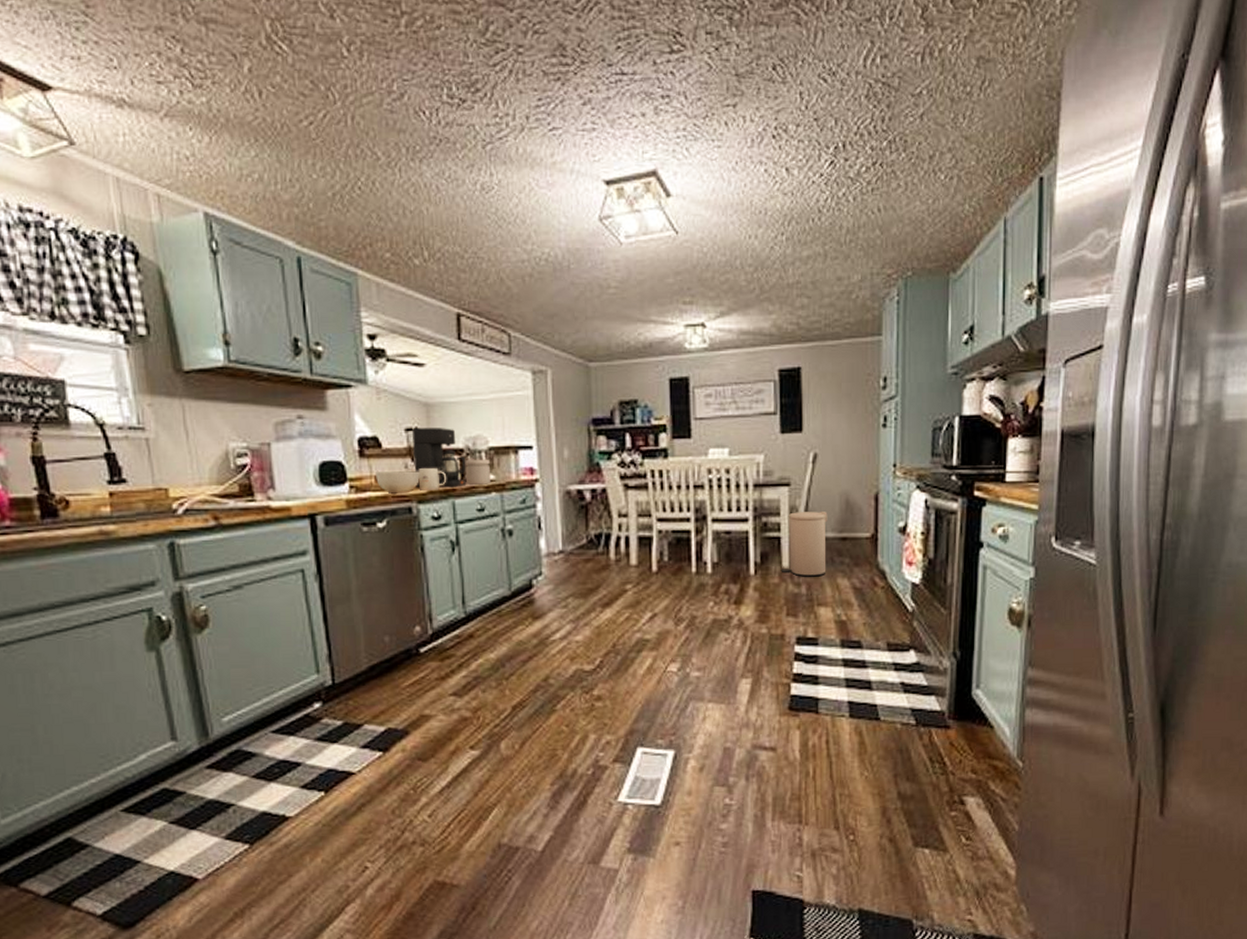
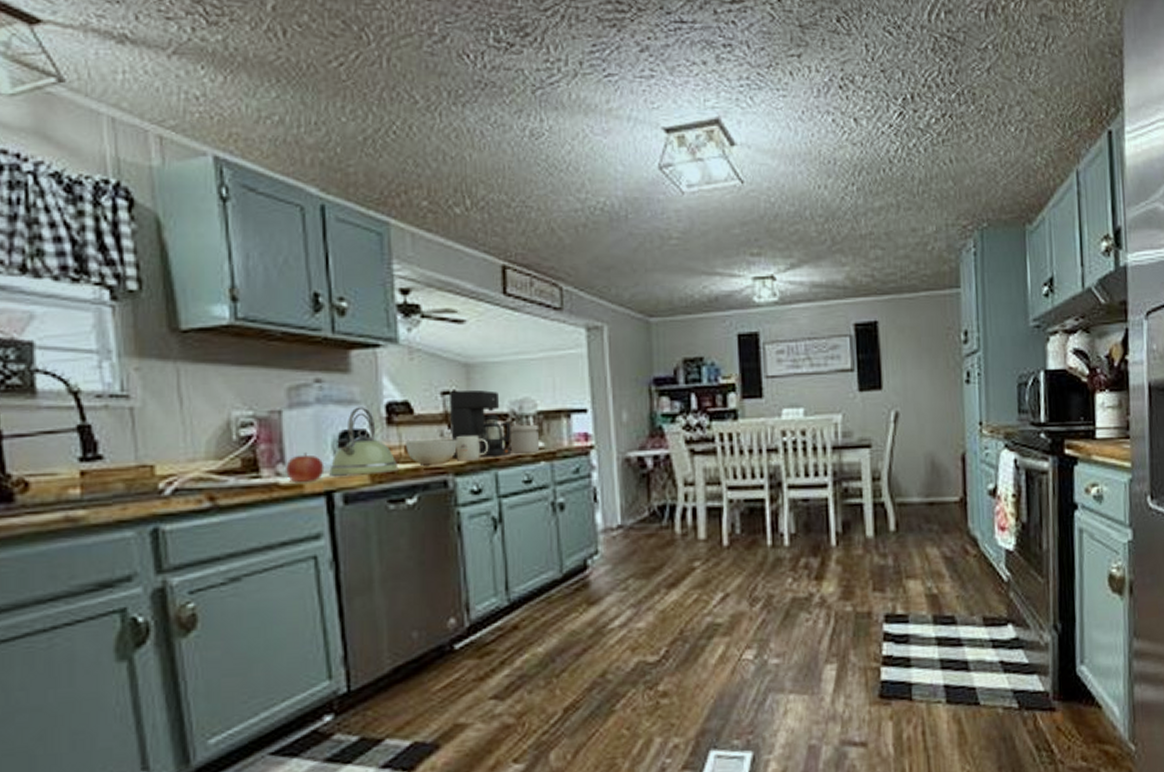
fruit: none [276,479,308,508] -> present [286,451,325,484]
kettle: none [312,441,370,501] -> present [329,407,399,476]
pedal bin: present [781,512,828,577] -> none [864,474,914,547]

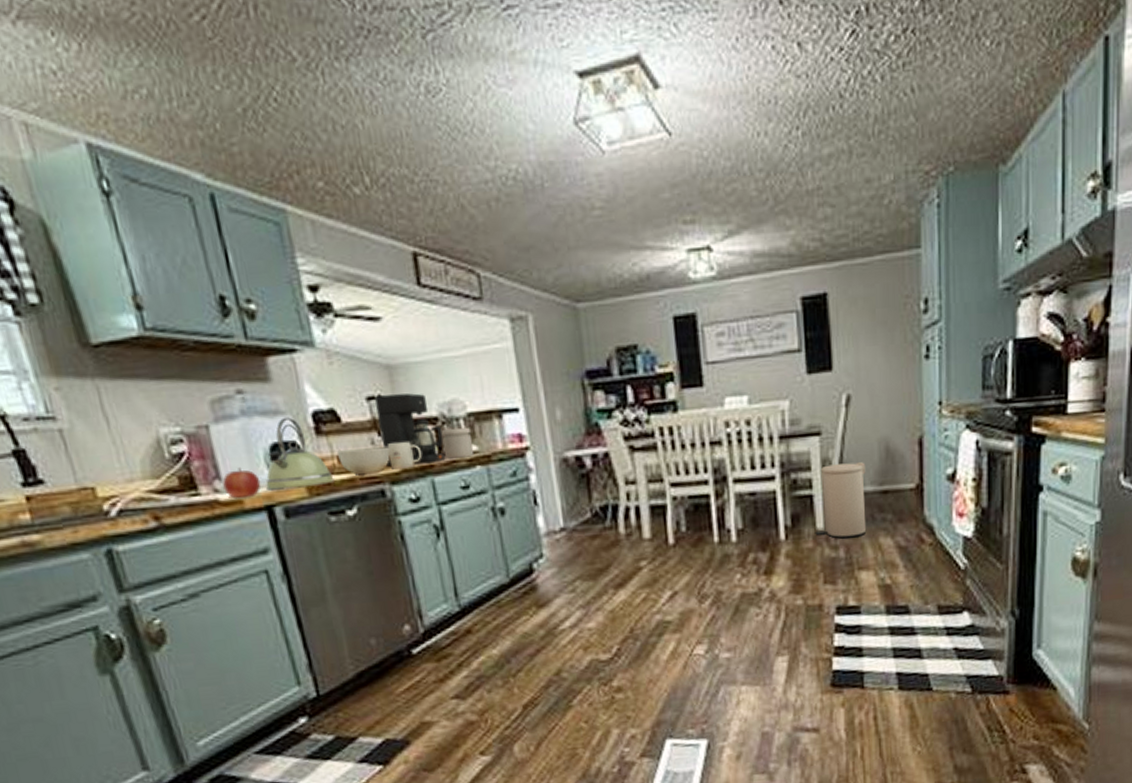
pedal bin: none [864,474,914,547] -> present [815,462,867,539]

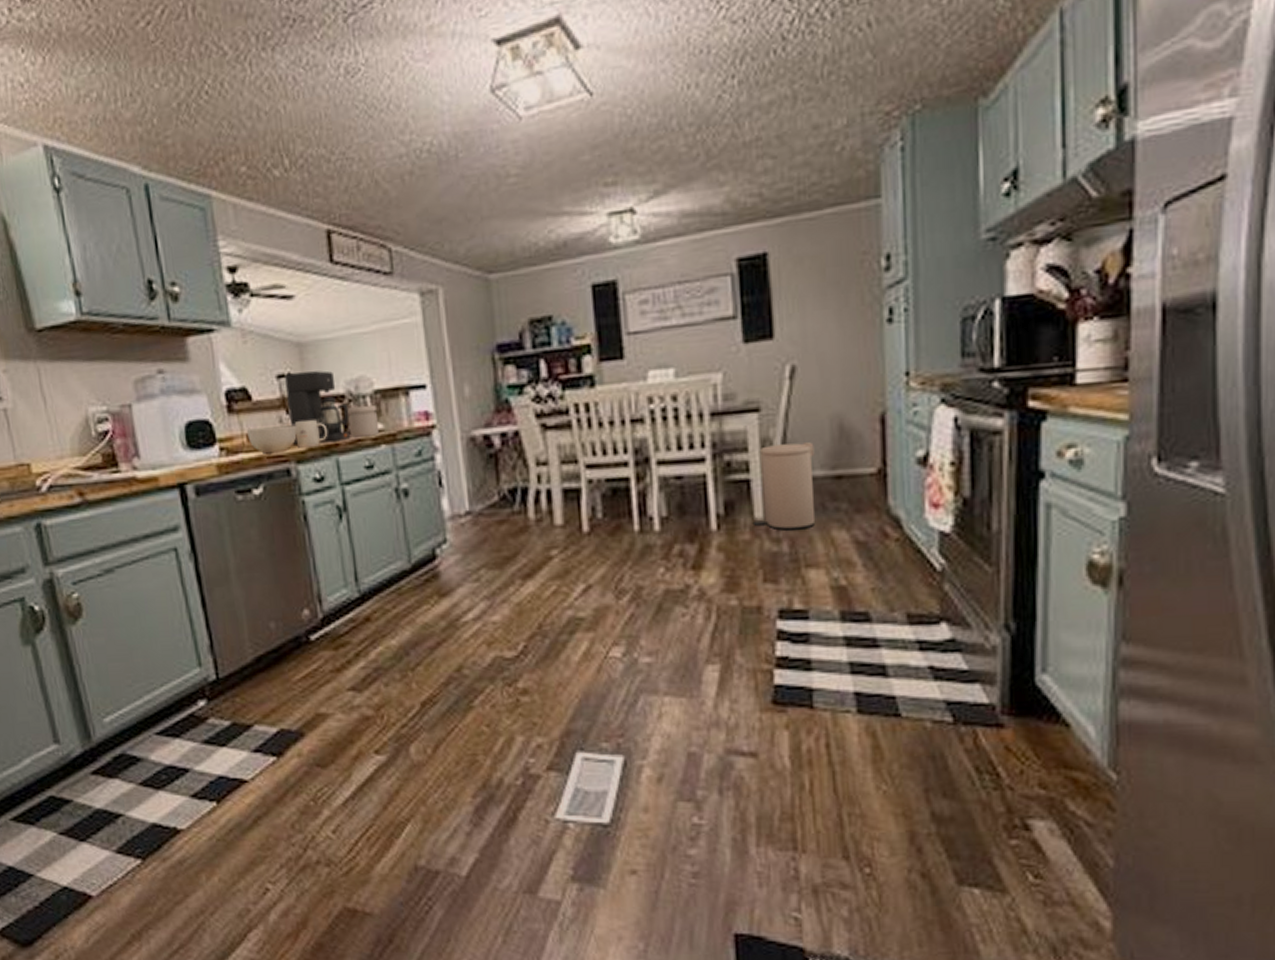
fruit: present [222,466,261,500] -> none [141,444,175,477]
kettle: present [265,417,335,491] -> none [179,396,243,468]

